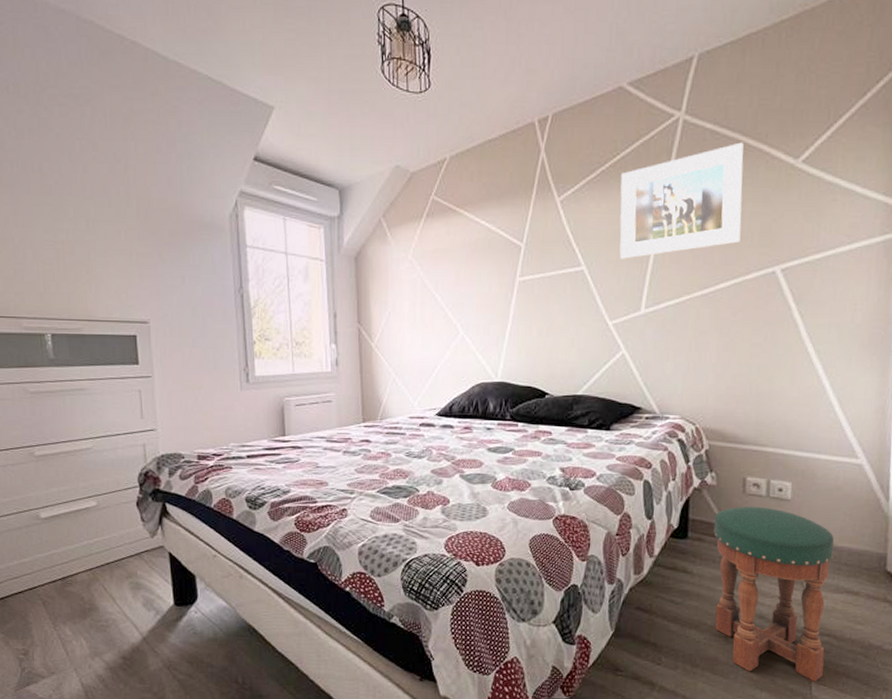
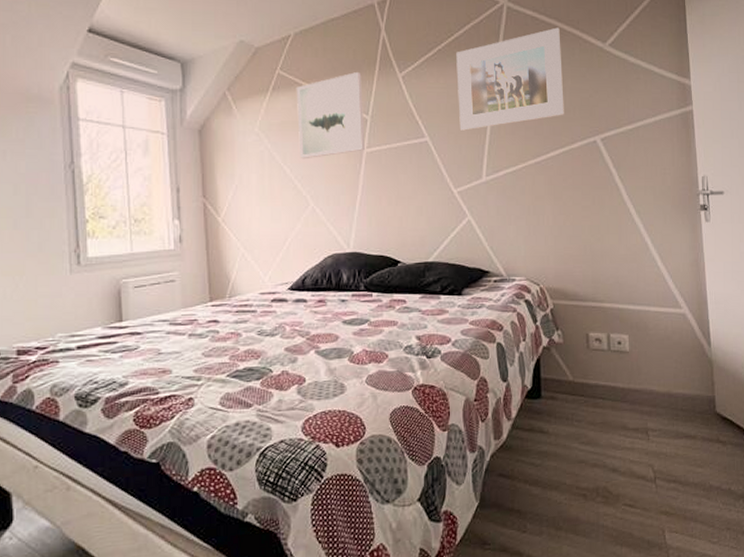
wall art: none [449,197,518,288] -> present [296,72,365,160]
stool: present [713,506,835,682] -> none [564,360,675,530]

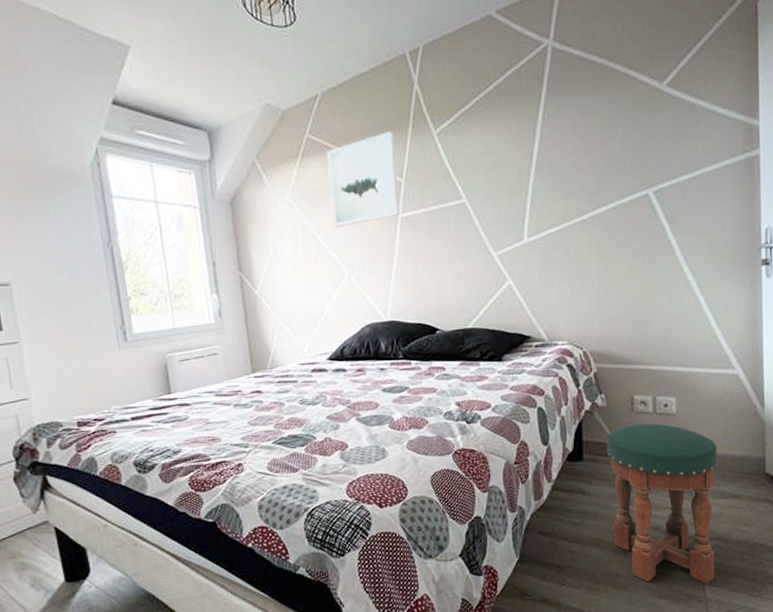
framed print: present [456,27,564,131] -> none [495,68,614,190]
stool: none [564,360,675,530] -> present [606,423,718,584]

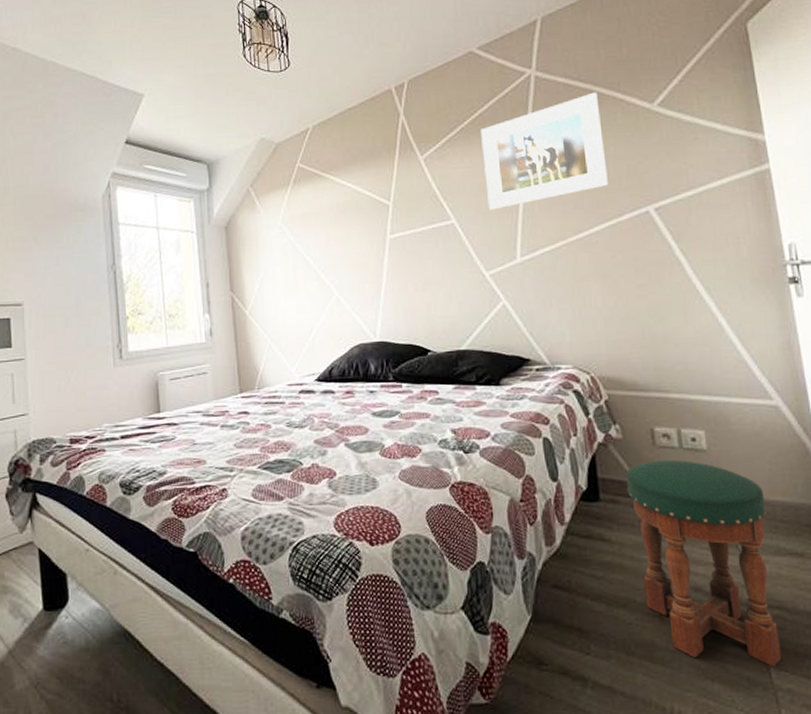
wall art: present [326,132,400,228] -> none [316,159,388,250]
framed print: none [495,68,614,190] -> present [481,92,608,210]

